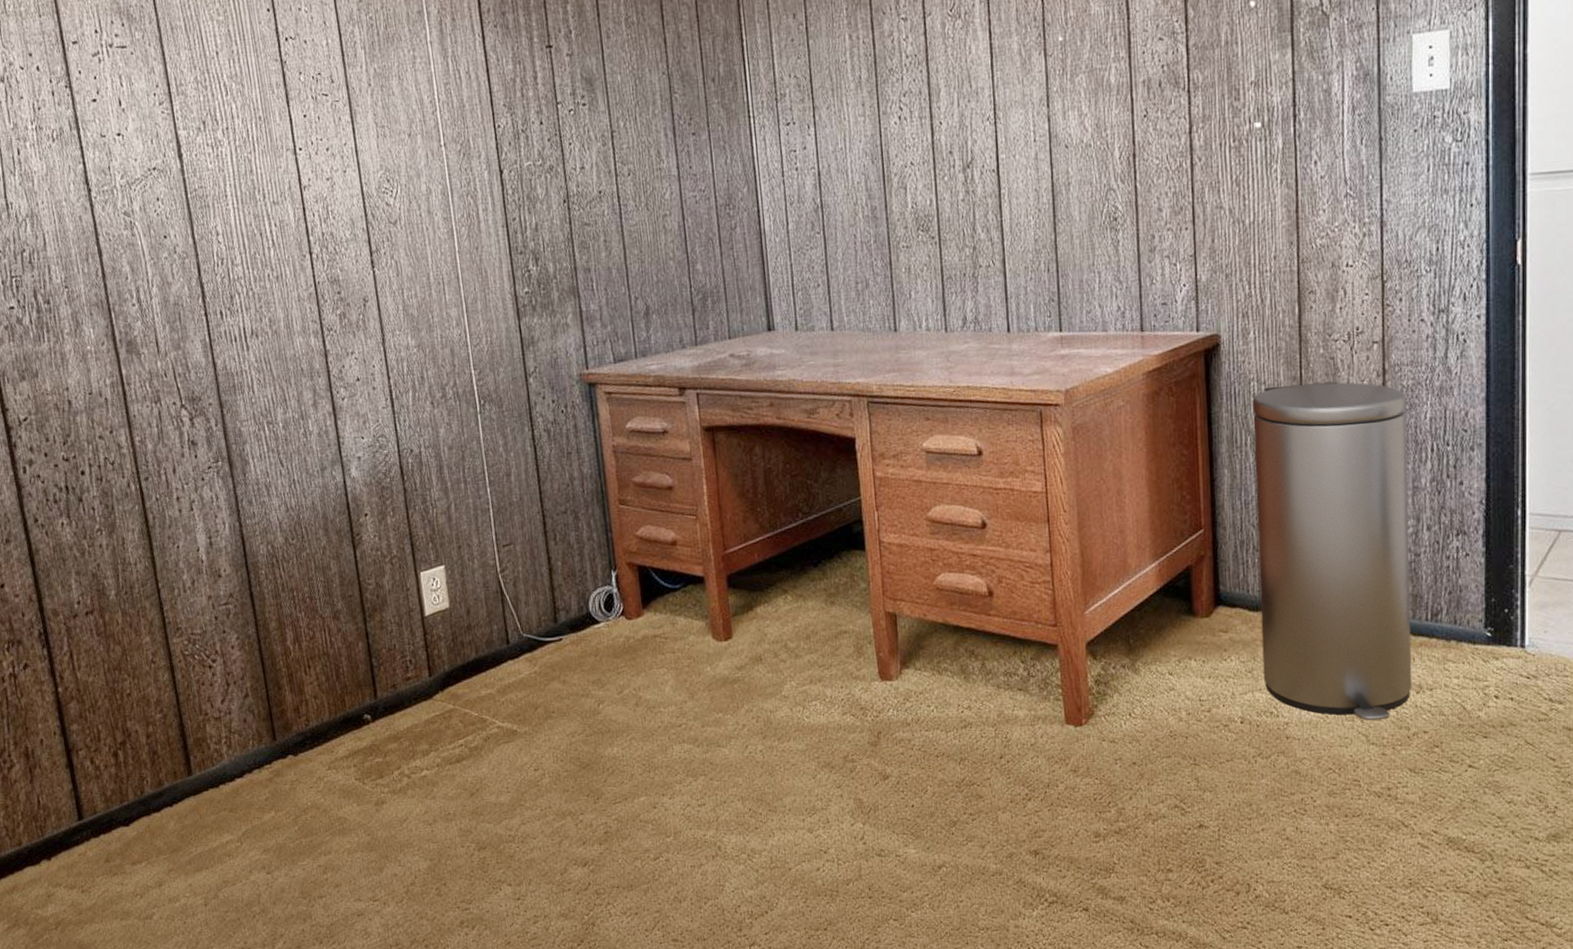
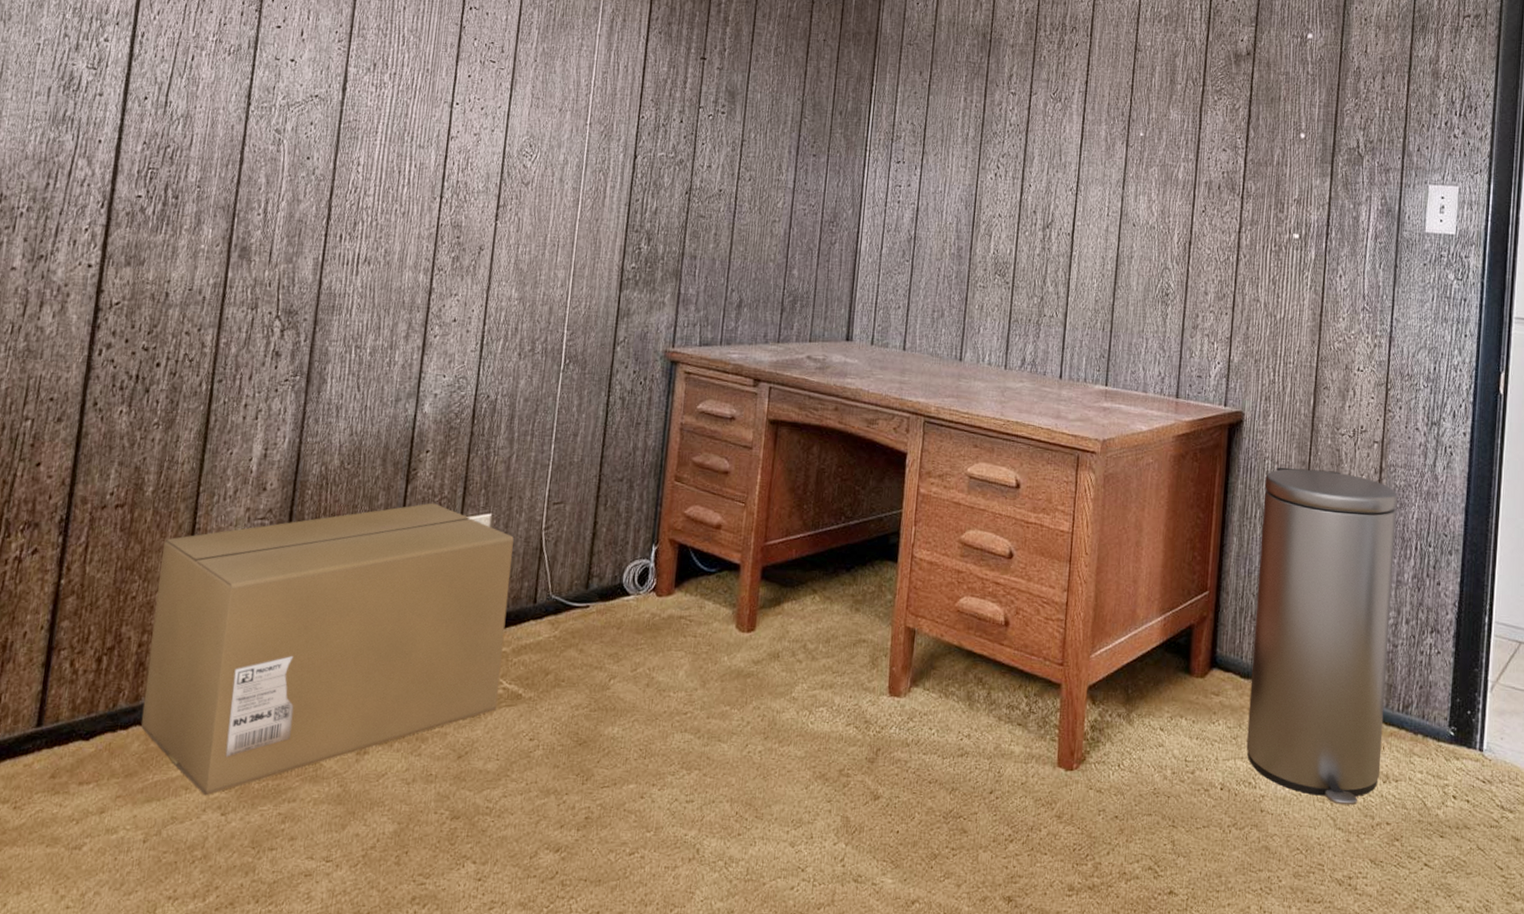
box: none [140,563,496,859] -> present [141,503,514,796]

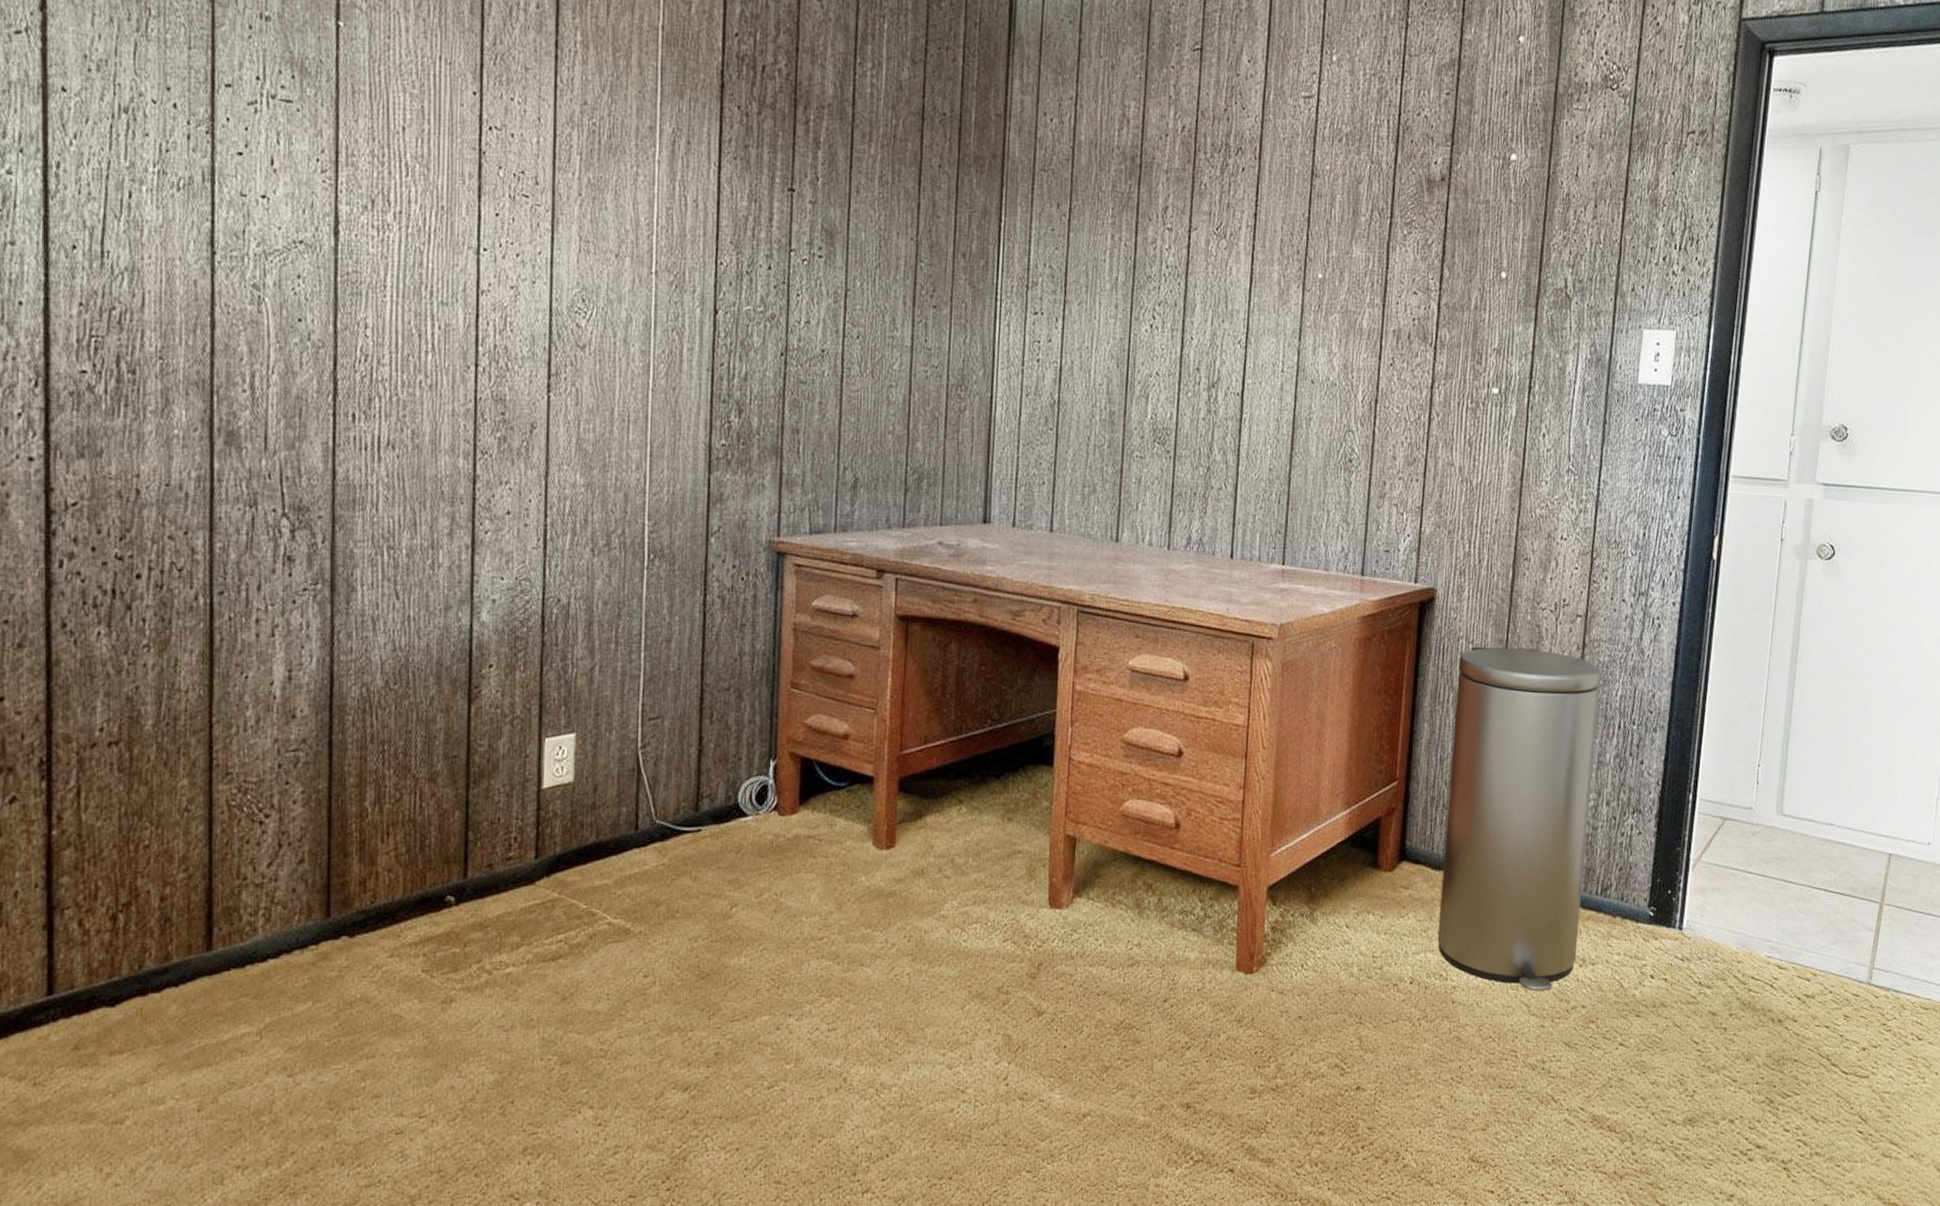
box: present [141,503,514,796] -> none [175,724,605,1058]

